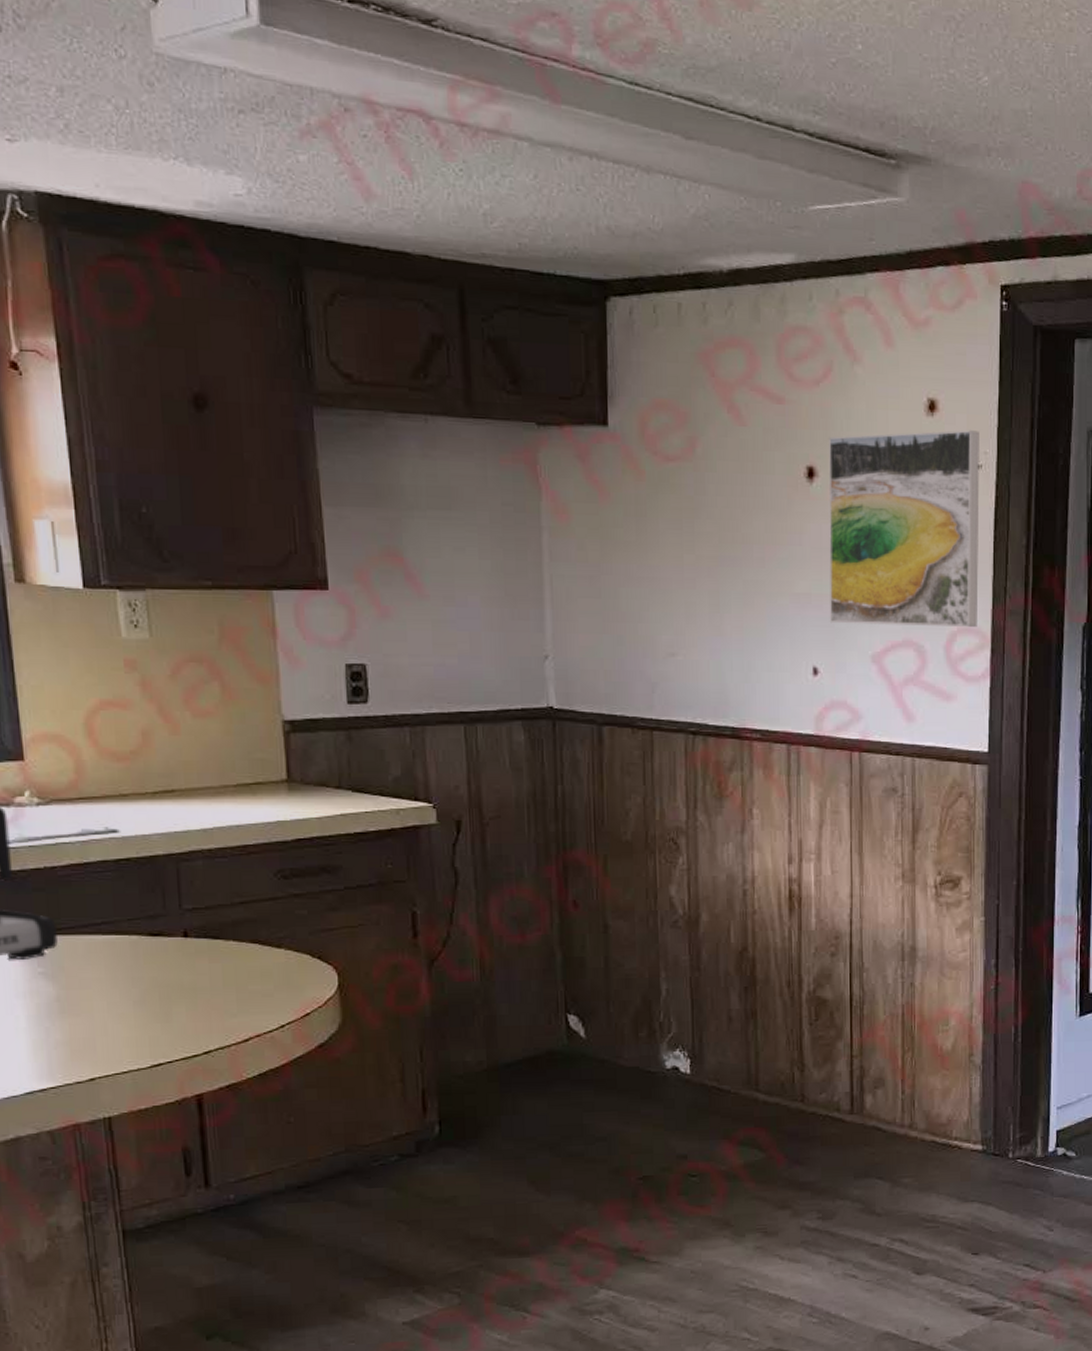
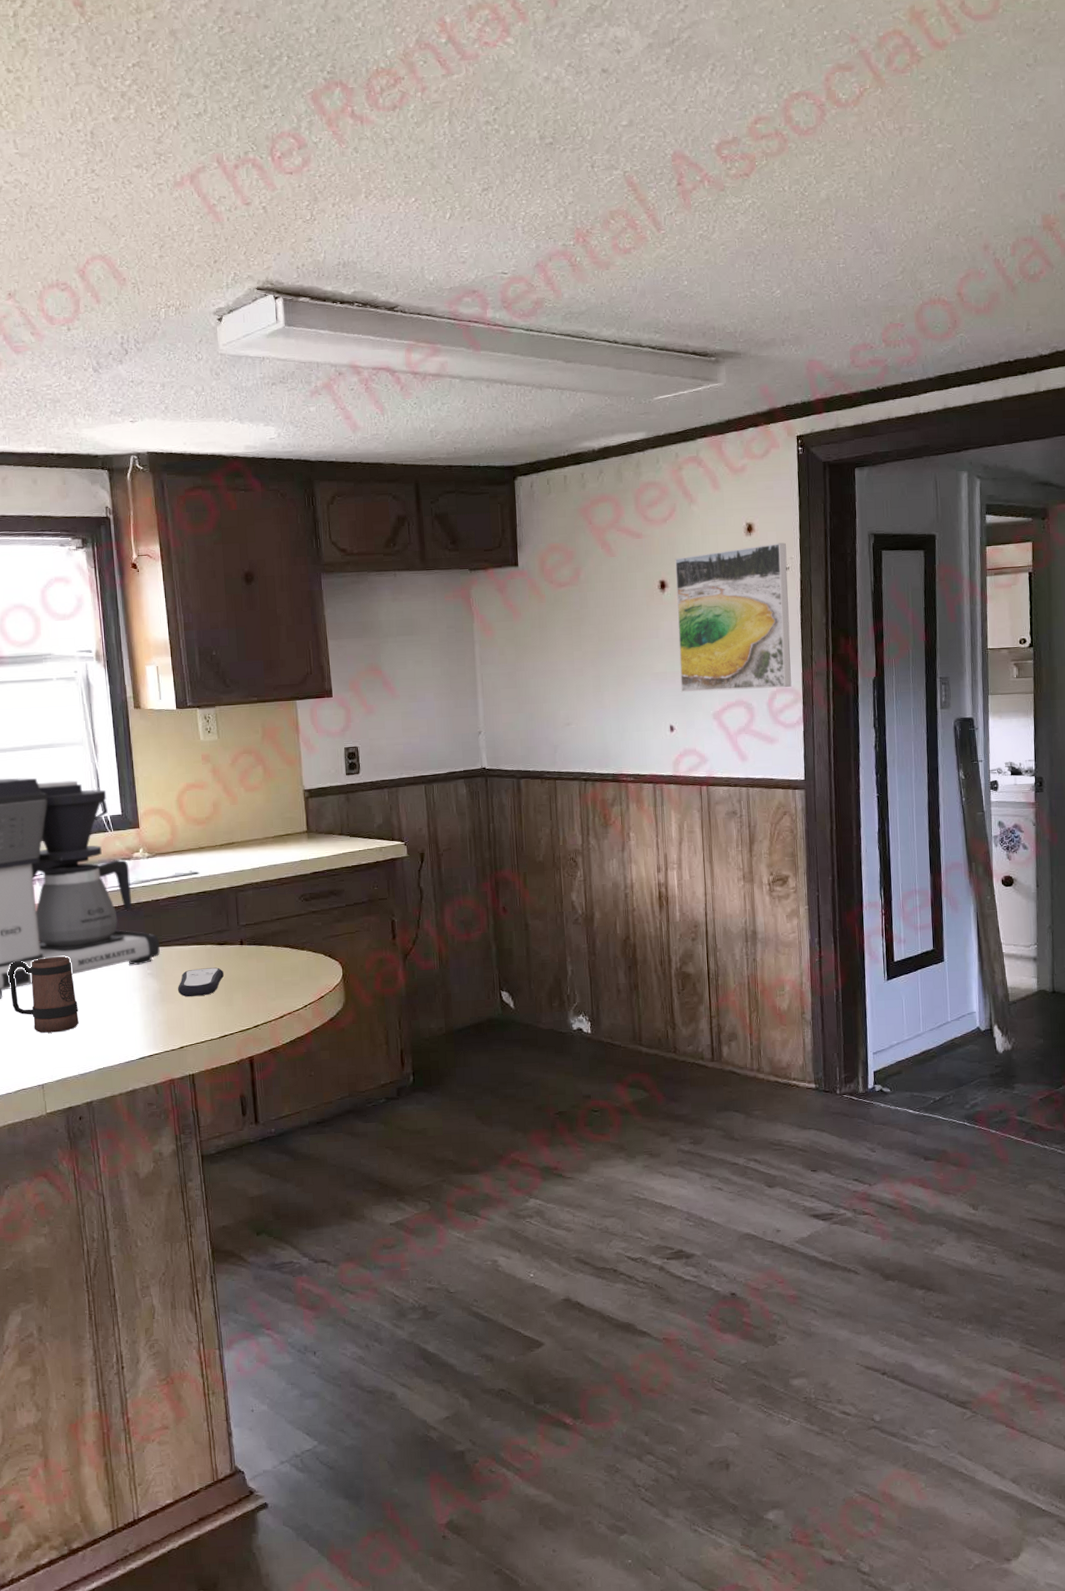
remote control: none [86,968,159,1009] -> present [178,967,225,997]

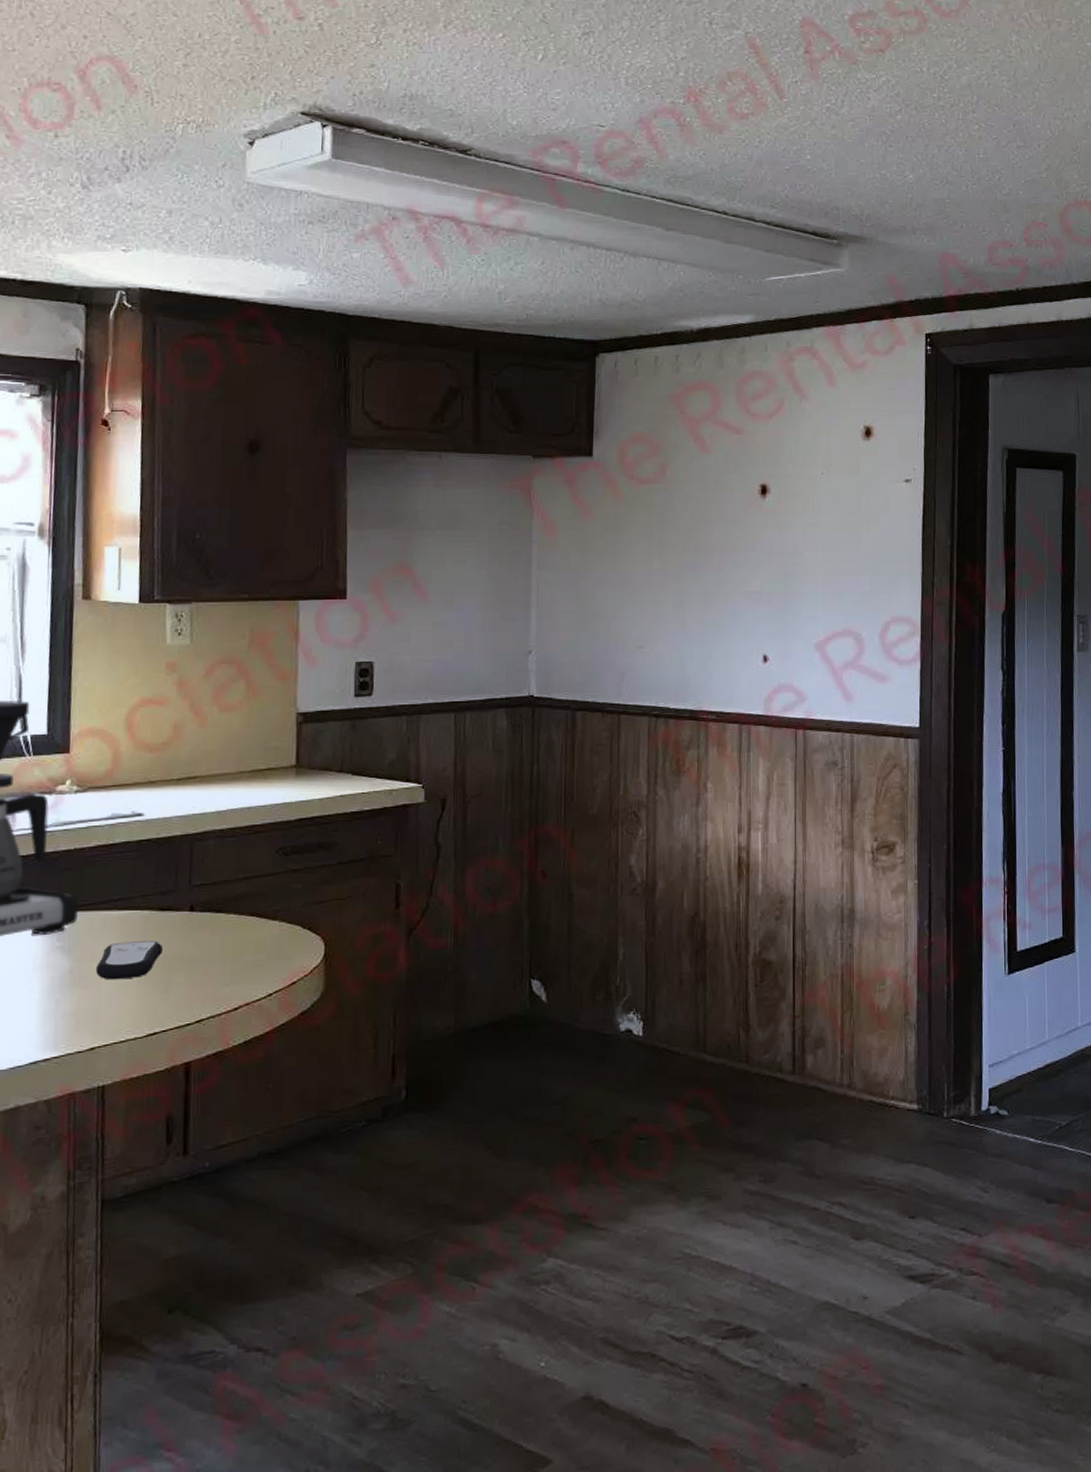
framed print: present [675,542,792,693] -> none [778,451,909,617]

